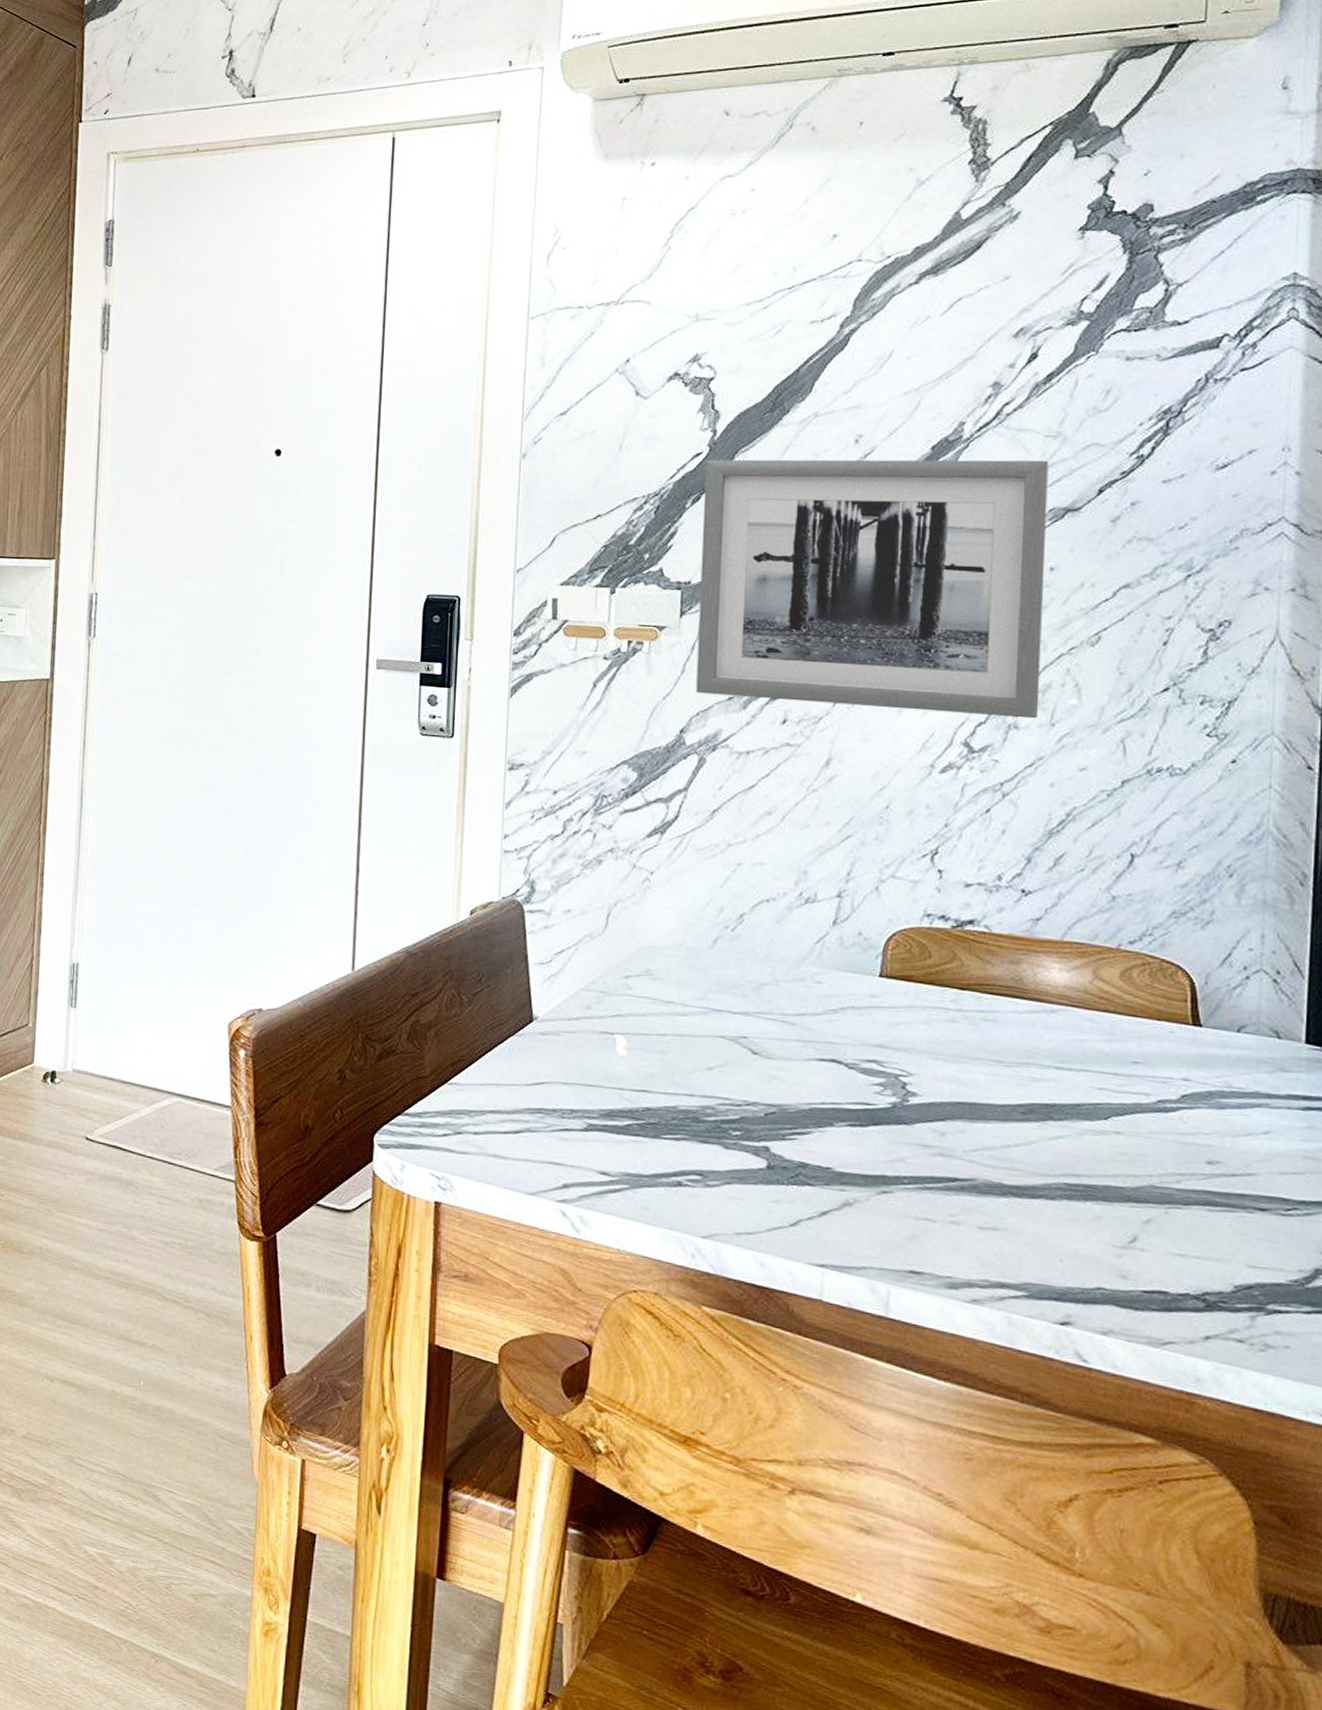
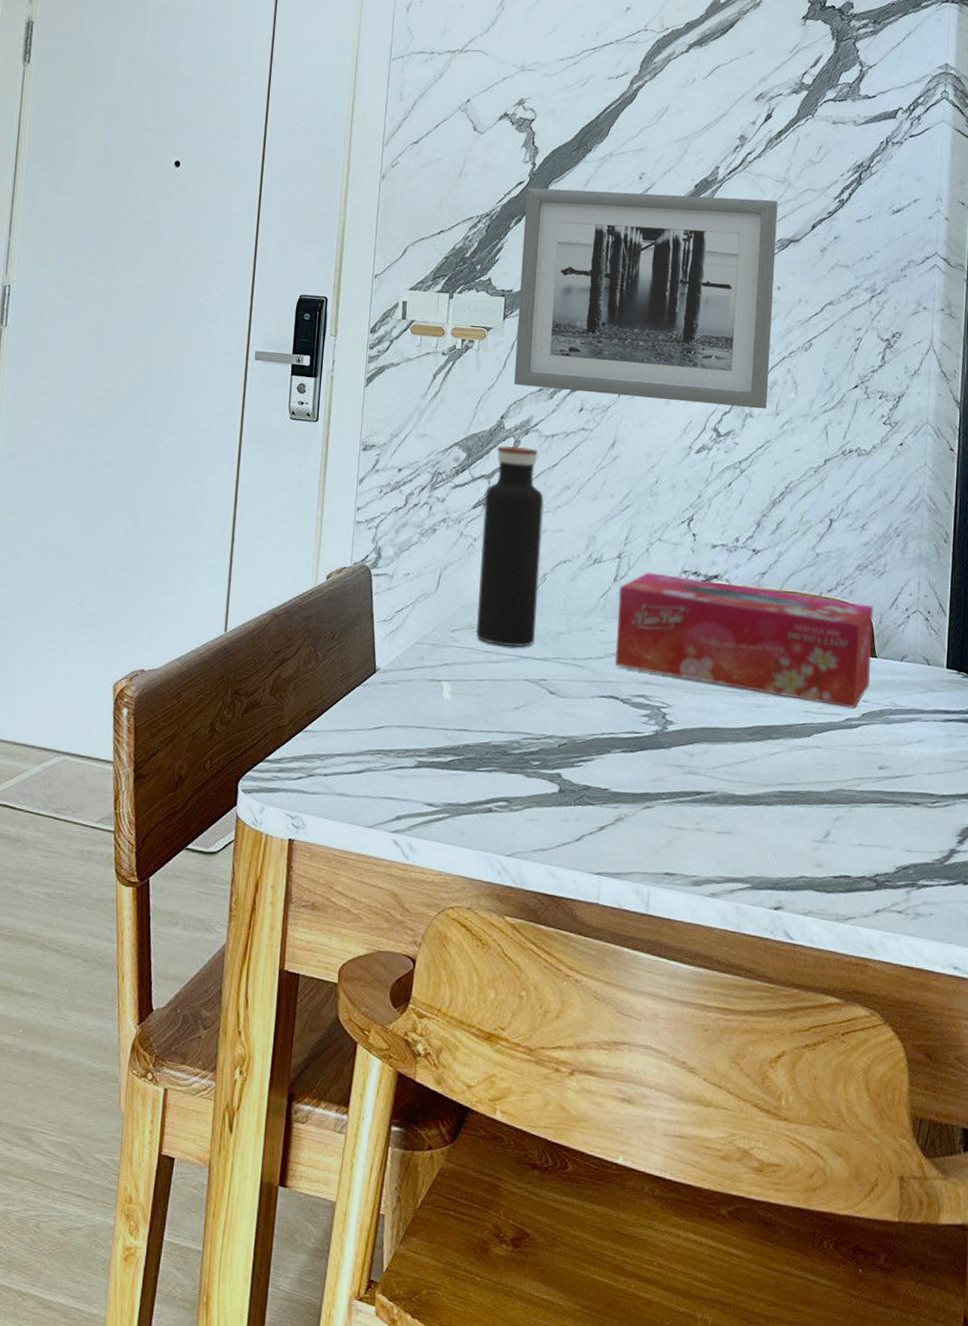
water bottle: none [656,764,738,998] -> present [476,445,544,647]
tissue box: none [836,915,1197,1088] -> present [615,572,874,709]

